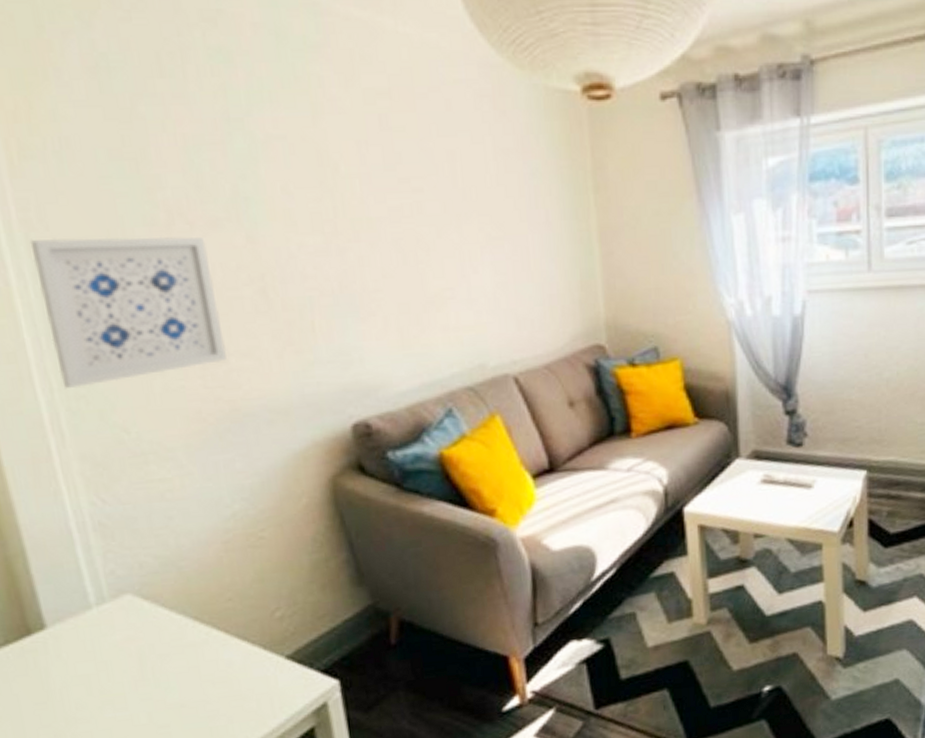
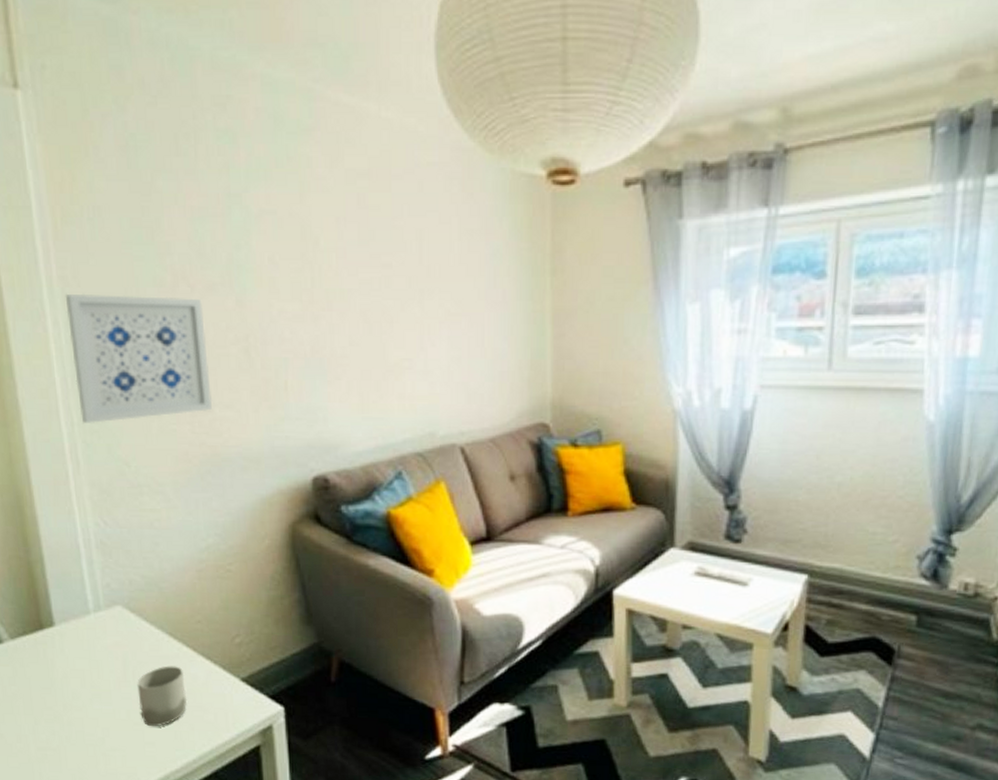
cup: none [158,653,223,727] -> present [137,666,187,727]

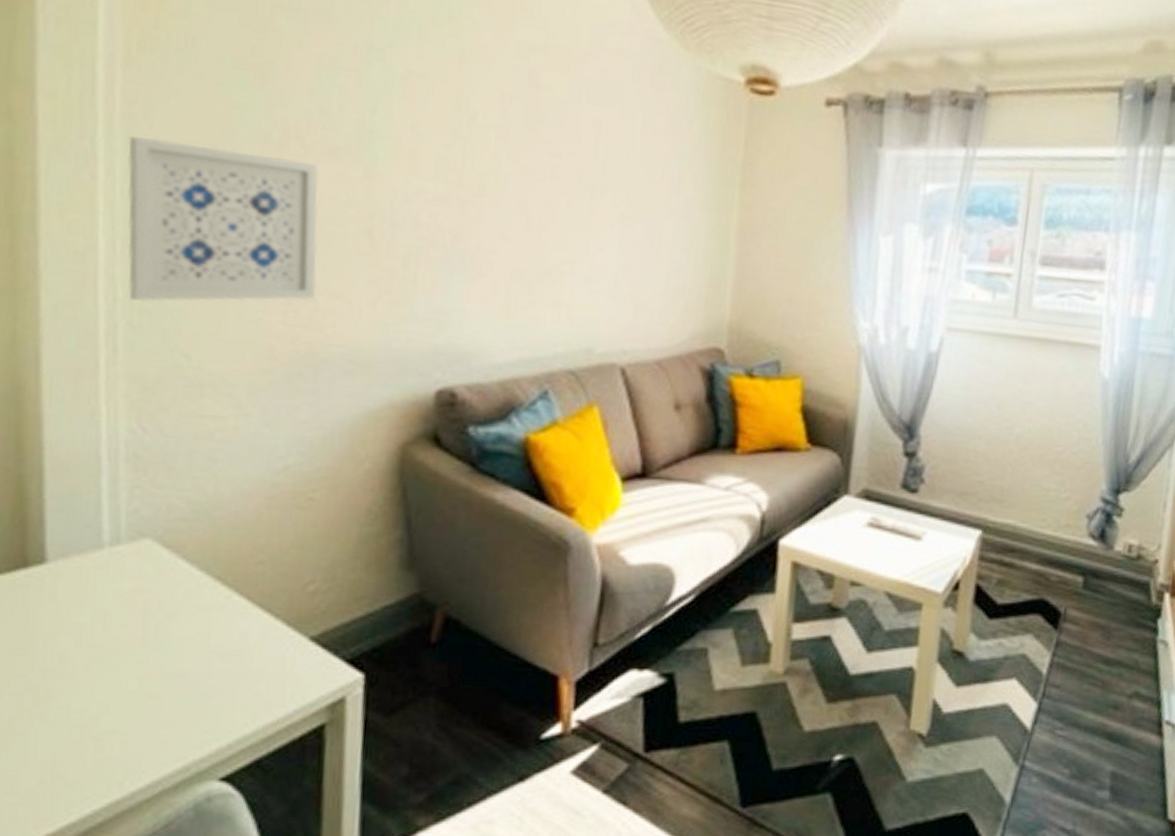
cup: present [137,666,187,727] -> none [159,619,231,701]

